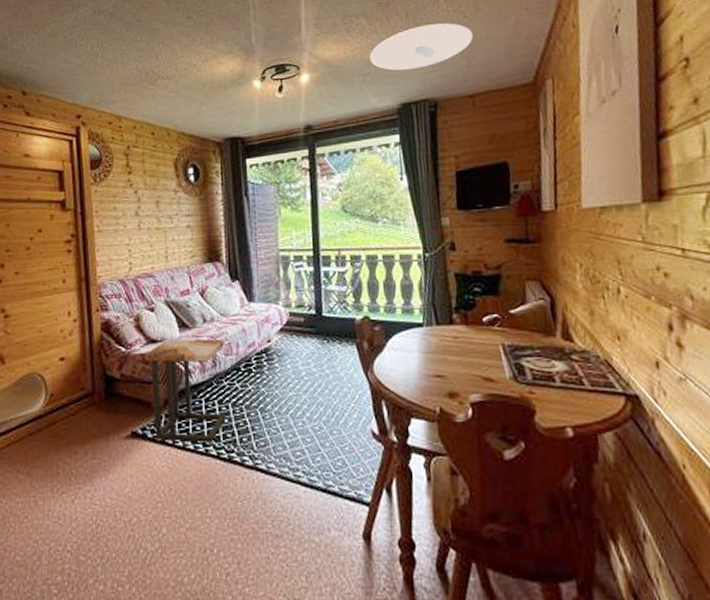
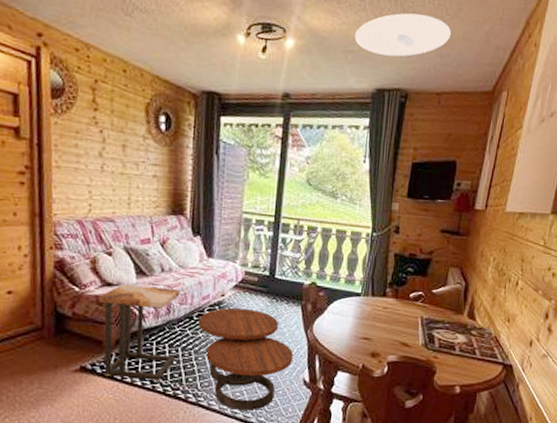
coffee table: none [246,353,356,473] -> present [198,307,294,410]

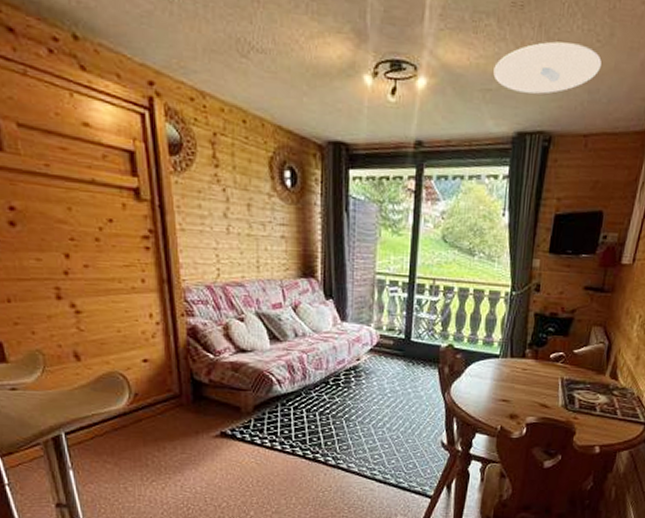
side table: present [99,285,180,382] -> none [235,351,315,446]
coffee table: present [198,307,294,410] -> none [334,371,431,472]

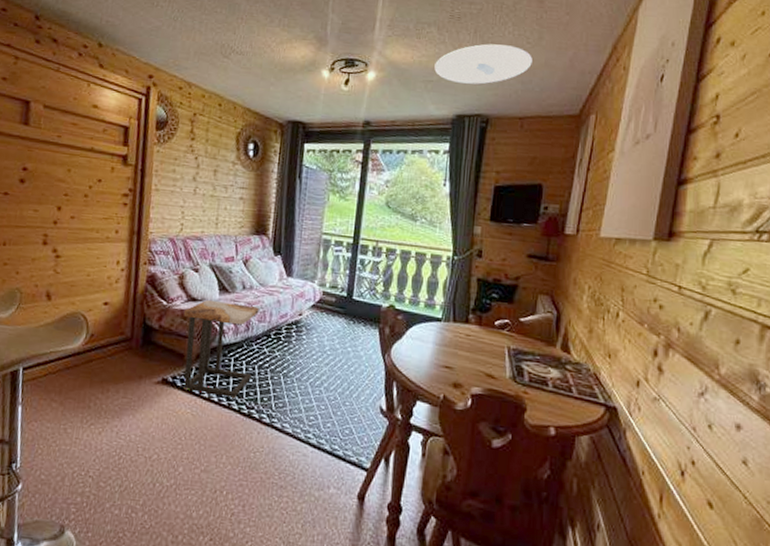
side table: none [235,351,315,446] -> present [183,300,259,399]

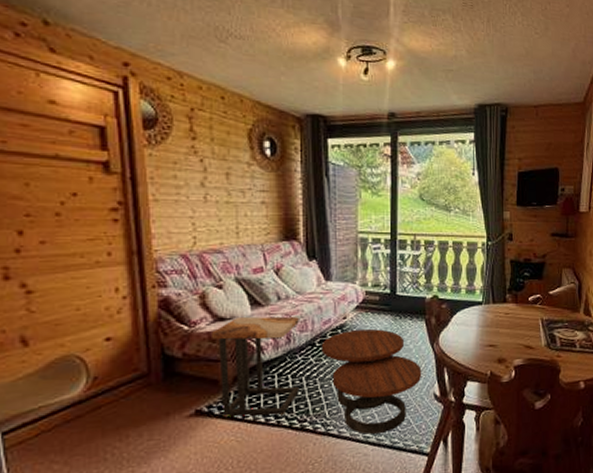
coffee table: none [275,327,370,437] -> present [321,328,422,435]
ceiling light: present [434,44,532,85] -> none [453,33,541,74]

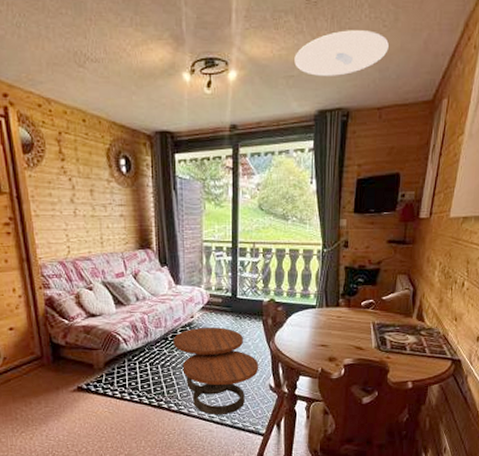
side table: present [212,316,300,417] -> none [86,314,156,395]
ceiling light: none [453,33,541,74] -> present [294,30,389,76]

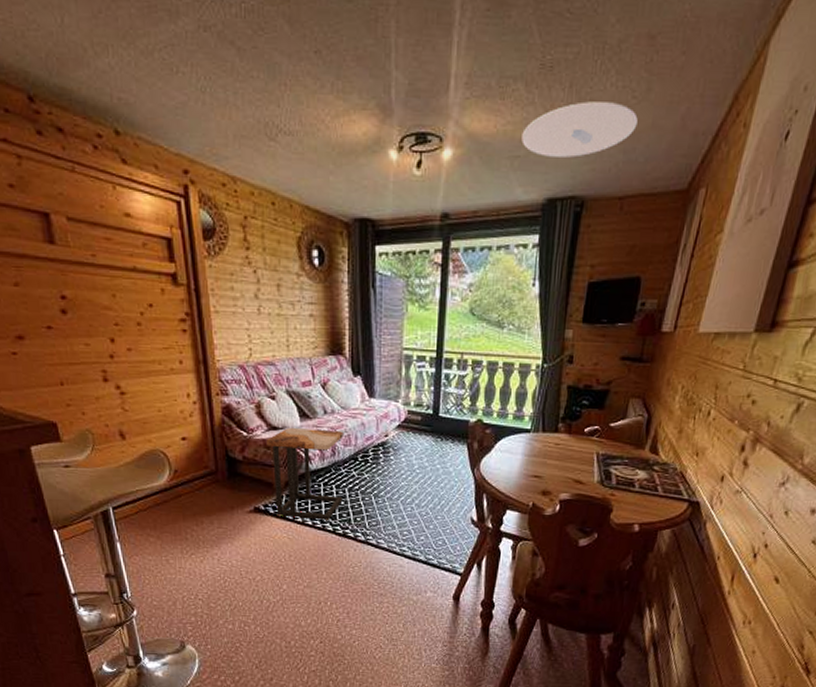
side table: none [86,314,156,395] -> present [267,428,343,521]
coffee table: present [173,327,259,415] -> none [363,447,461,548]

